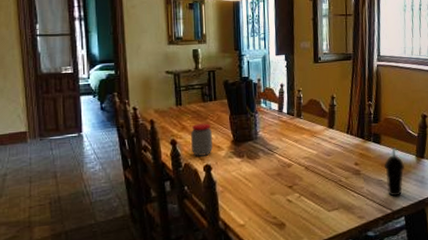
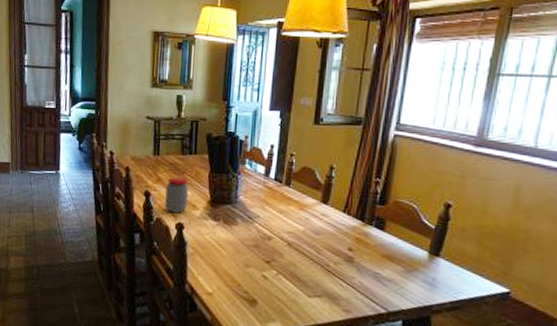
cup: present [384,148,405,197] -> none [384,238,413,296]

